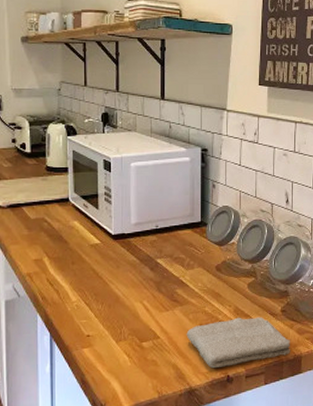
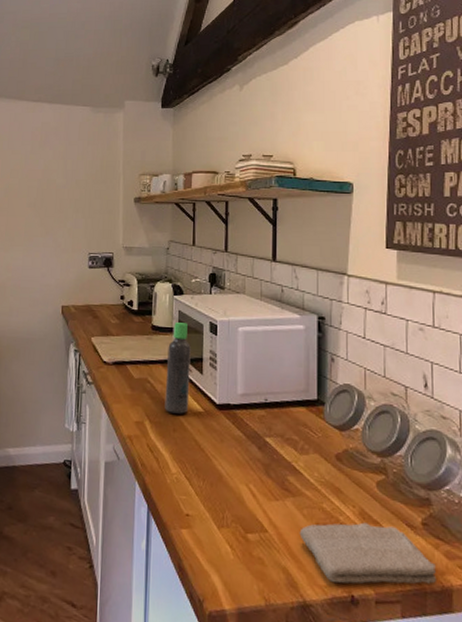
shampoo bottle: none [62,162,86,248] -> present [165,322,191,414]

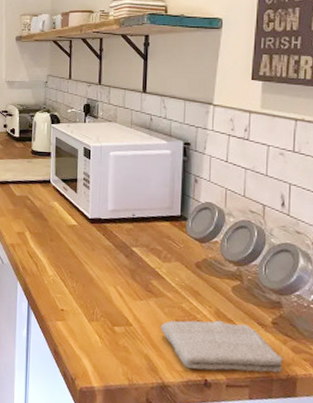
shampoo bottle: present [165,322,191,414] -> none [43,148,67,227]

